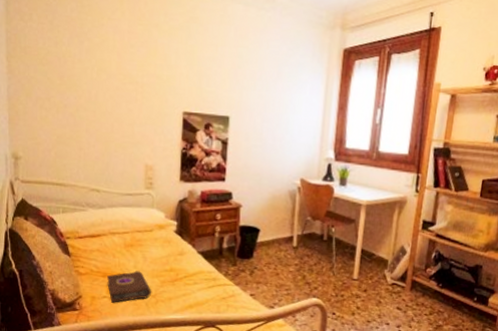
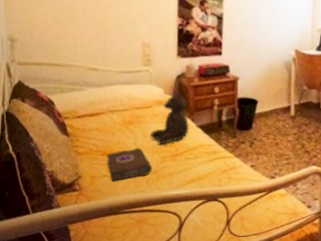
teddy bear: none [150,214,190,269] -> present [150,89,190,145]

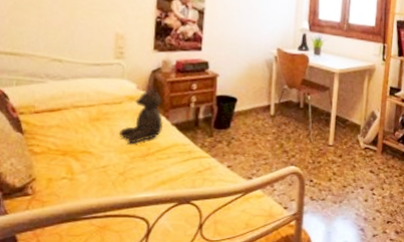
book: present [107,148,153,182] -> none [67,147,120,184]

